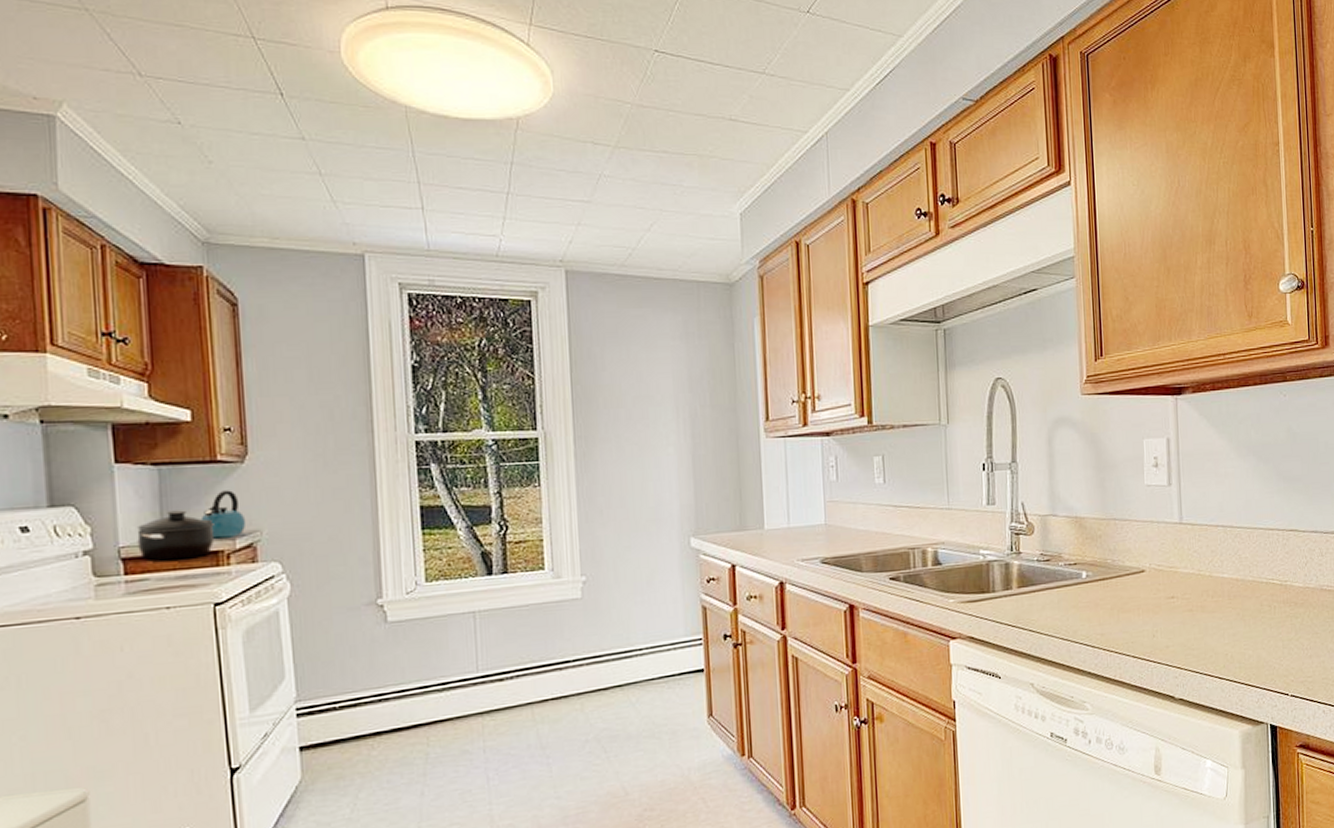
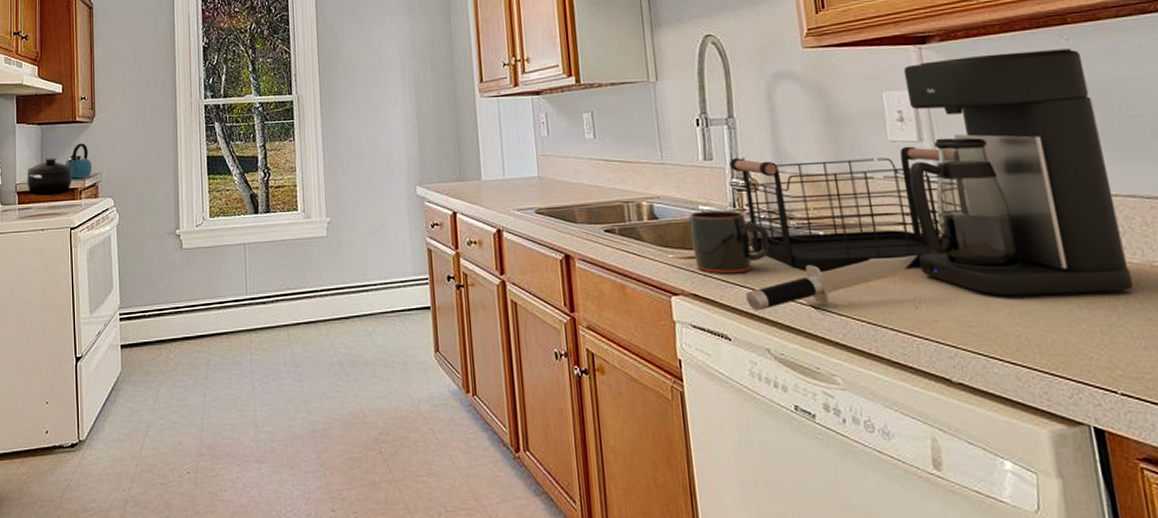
mug: none [970,553,1041,616] -> present [689,210,771,274]
dish rack: none [1010,490,1184,608] -> present [729,146,942,271]
knife: none [1016,588,1158,649] -> present [745,254,918,311]
coffee maker: none [1158,403,1309,621] -> present [903,48,1134,295]

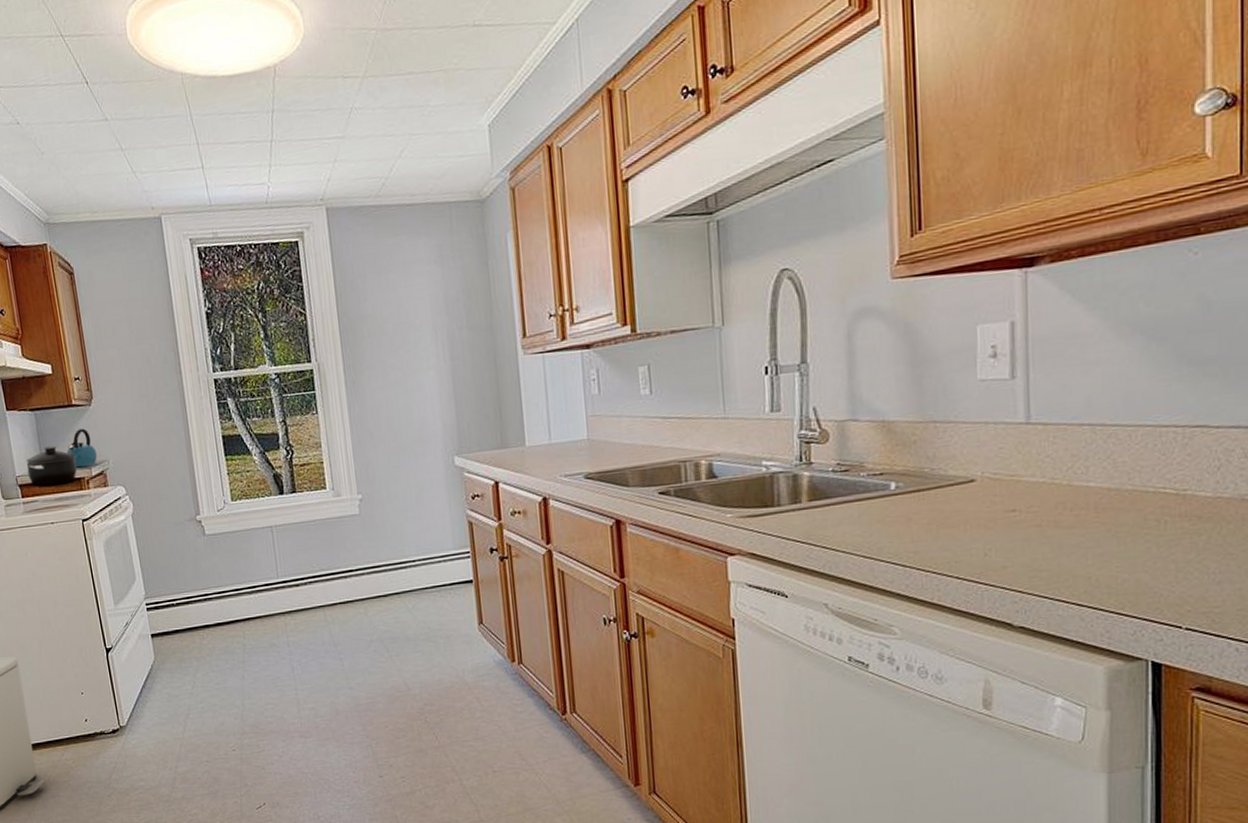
mug: present [689,210,771,274] -> none [750,464,837,531]
dish rack: present [729,146,942,271] -> none [799,384,1033,523]
knife: present [745,254,918,311] -> none [806,500,993,567]
coffee maker: present [903,48,1134,295] -> none [995,263,1220,538]

